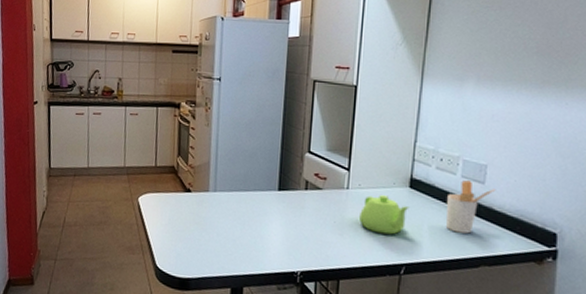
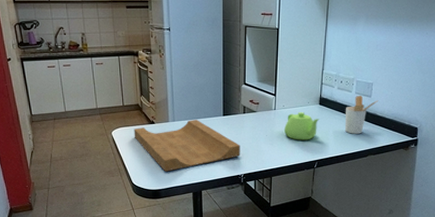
cutting board: none [164,191,299,256] -> present [134,120,241,172]

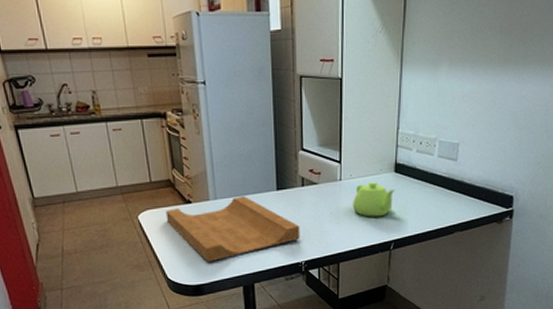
utensil holder: present [344,96,379,134] -> none [425,159,467,207]

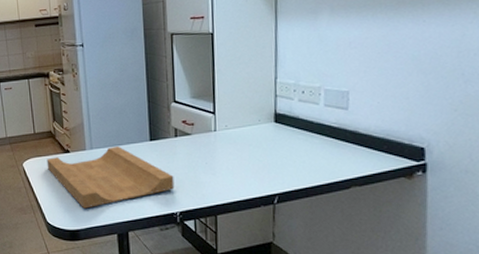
teapot: present [352,182,395,217] -> none [228,133,276,169]

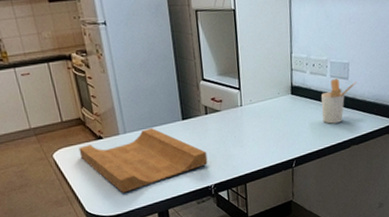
utensil holder: none [312,108,360,159] -> present [321,79,357,124]

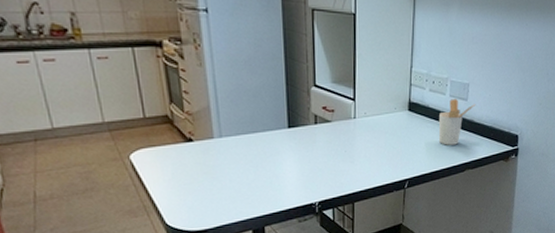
cutting board: present [78,128,208,193] -> none [163,134,314,206]

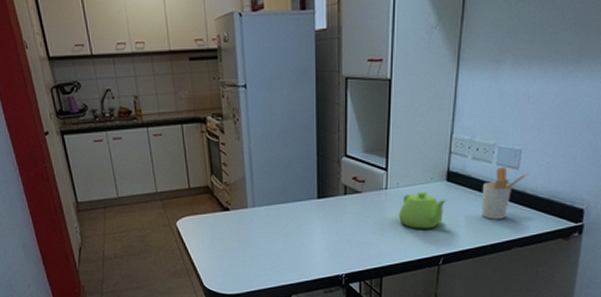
teapot: none [366,121,409,156] -> present [398,192,447,229]

